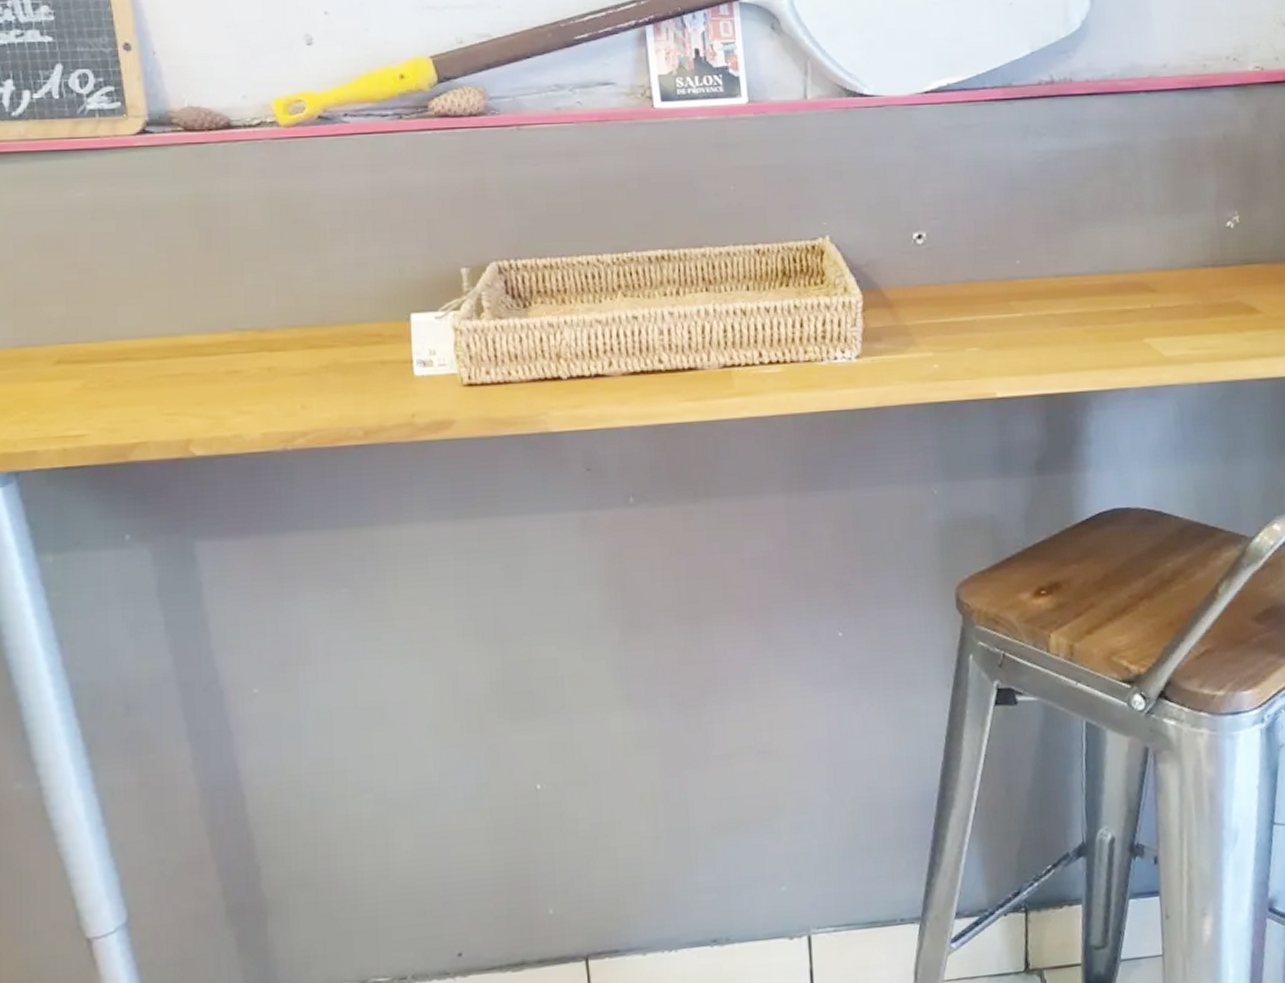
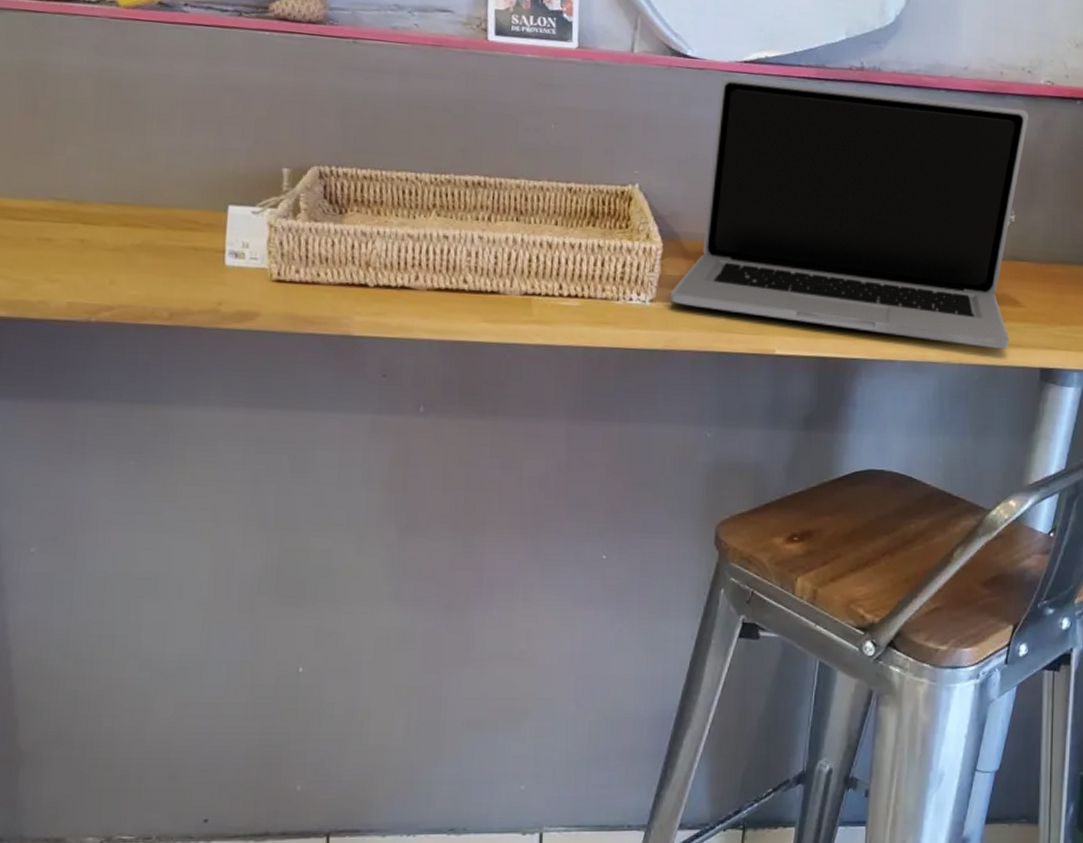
laptop: none [876,101,1251,363] -> present [669,77,1028,349]

